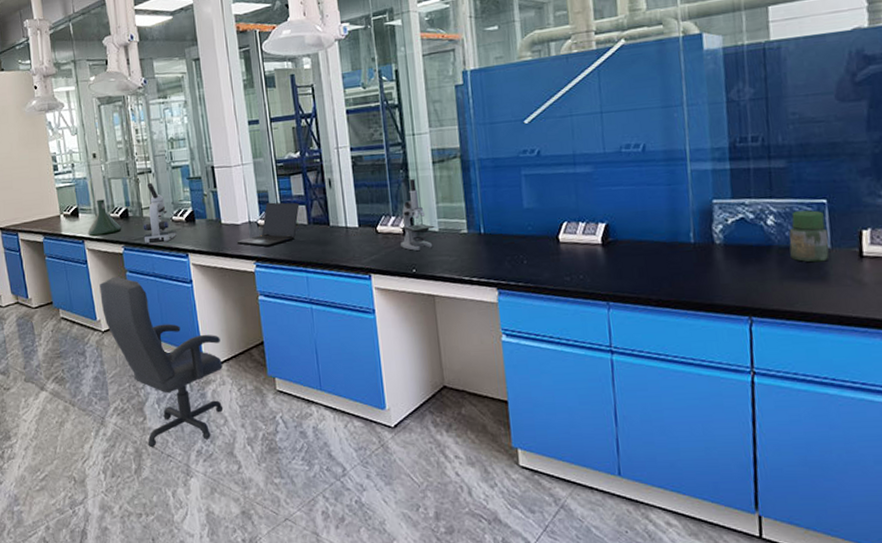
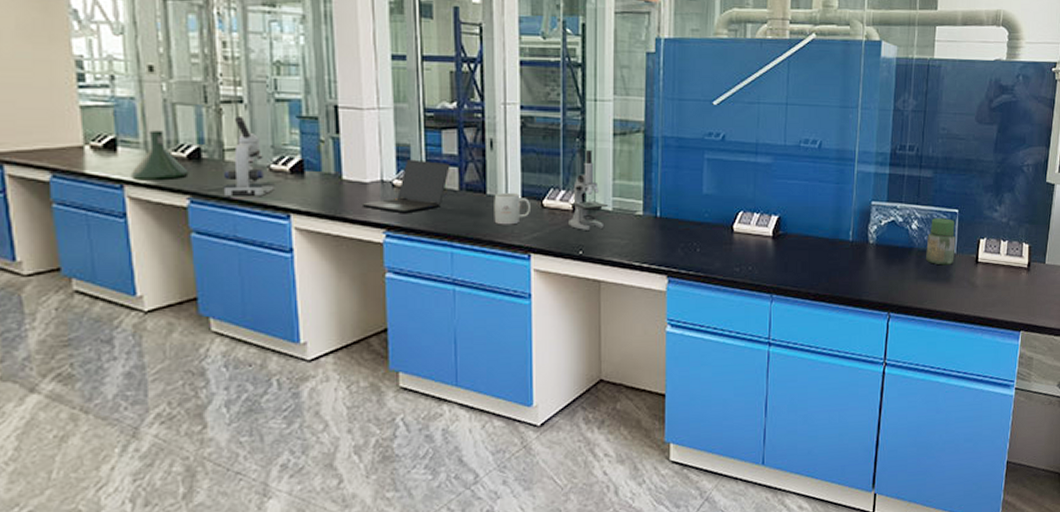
office chair: present [99,276,224,448] -> none [145,238,327,465]
mug: none [336,222,368,251] -> present [494,192,532,225]

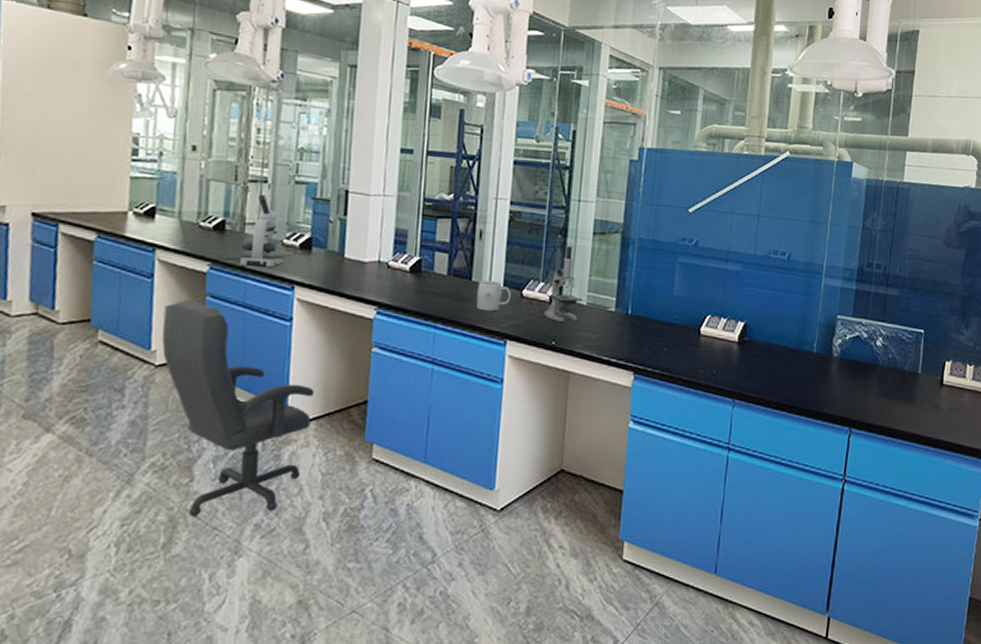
flask: present [130,130,189,181] -> none [162,202,212,248]
office chair: none [145,238,327,465] -> present [162,299,314,518]
laptop: present [361,159,450,214] -> none [358,243,442,294]
jar: present [926,218,956,265] -> none [890,337,921,385]

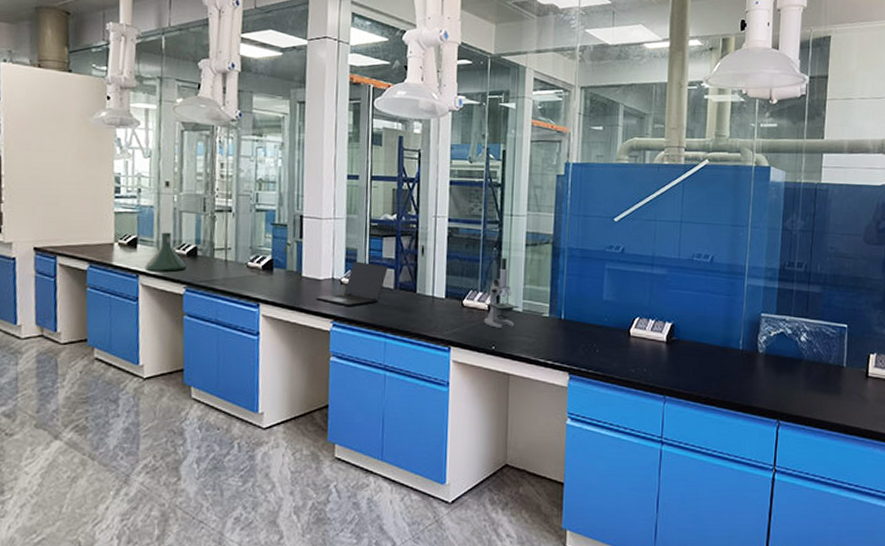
flask: none [162,202,212,248] -> present [144,232,187,273]
office chair: present [162,299,314,518] -> none [147,319,281,512]
microscope: present [239,195,285,269] -> none [211,223,250,289]
laptop: none [358,243,442,294] -> present [315,261,388,307]
mug: present [476,280,512,312] -> none [421,292,454,321]

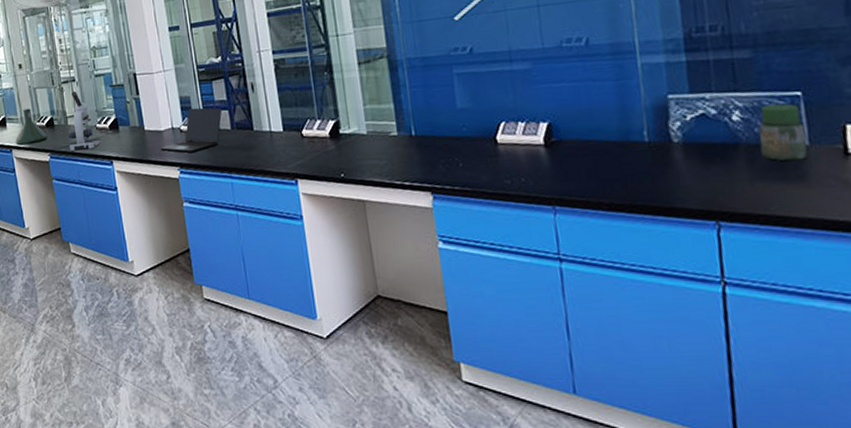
microscope: none [211,223,250,289] -> present [68,91,101,152]
microscope: present [484,258,520,329] -> none [325,81,363,155]
jar: none [815,332,845,378] -> present [758,104,808,162]

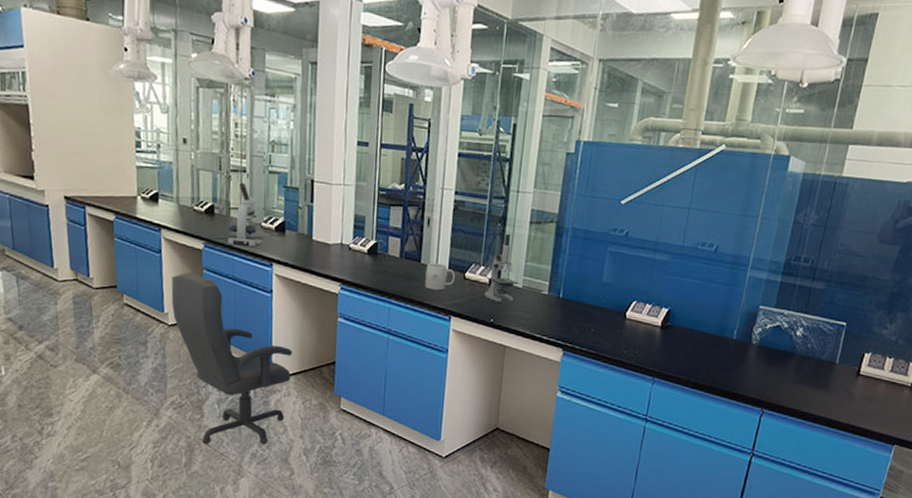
flask: present [15,108,48,146] -> none [166,188,205,229]
office chair: none [27,184,151,356] -> present [171,272,292,445]
laptop: present [160,107,222,154] -> none [325,228,395,273]
mug: none [260,126,293,156] -> present [424,262,456,291]
microscope: none [325,81,363,155] -> present [484,234,520,303]
jar: present [758,104,808,162] -> none [806,328,841,374]

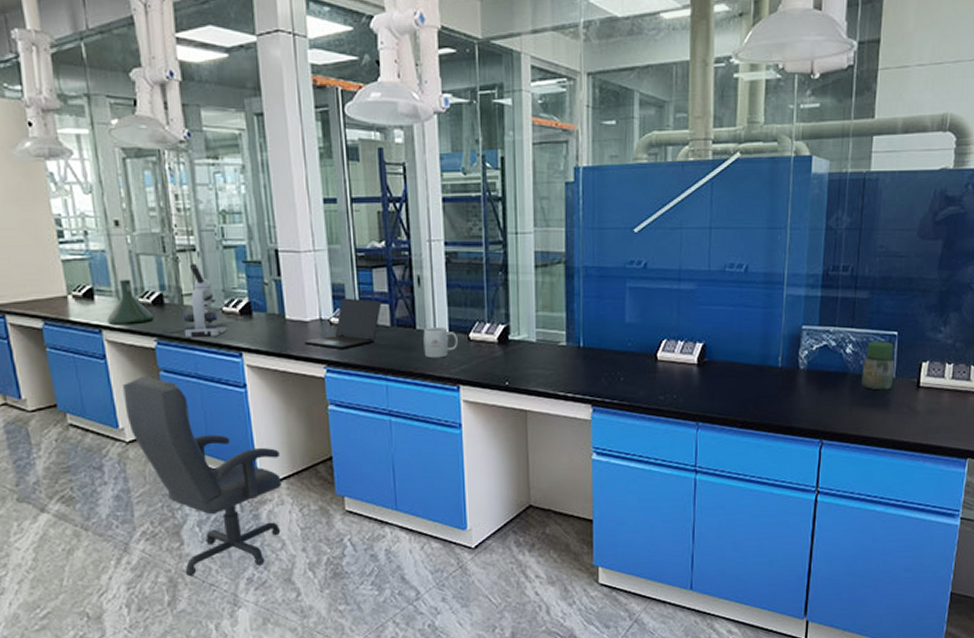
flask: none [166,188,205,229] -> present [107,279,154,326]
laptop: none [325,228,395,273] -> present [303,298,382,350]
microscope: present [484,234,520,303] -> none [494,283,533,363]
jar: none [806,328,841,374] -> present [862,341,895,391]

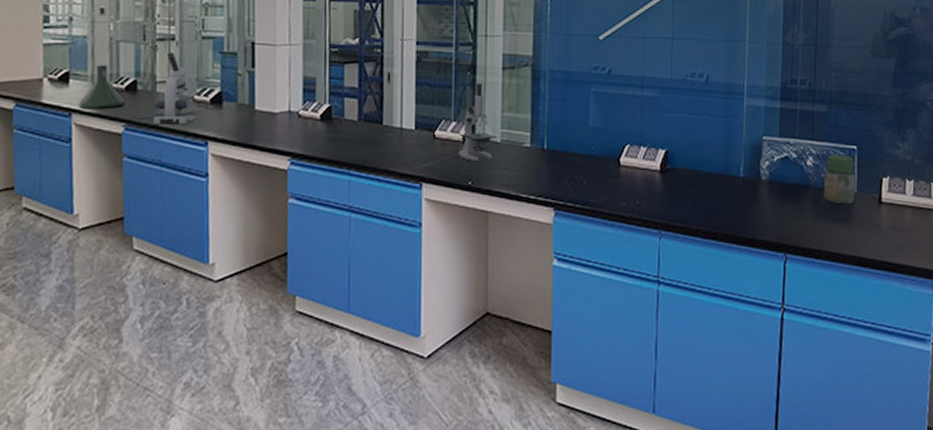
office chair: present [123,376,282,577] -> none [83,161,234,379]
laptop: present [303,298,382,350] -> none [270,91,351,143]
mug: present [423,326,459,359] -> none [389,123,424,155]
microscope: none [494,283,533,363] -> present [459,83,498,162]

